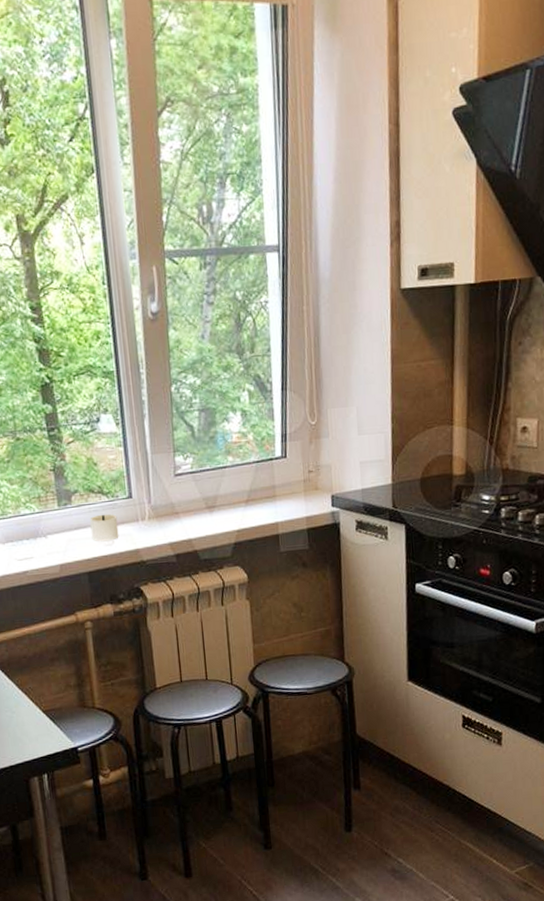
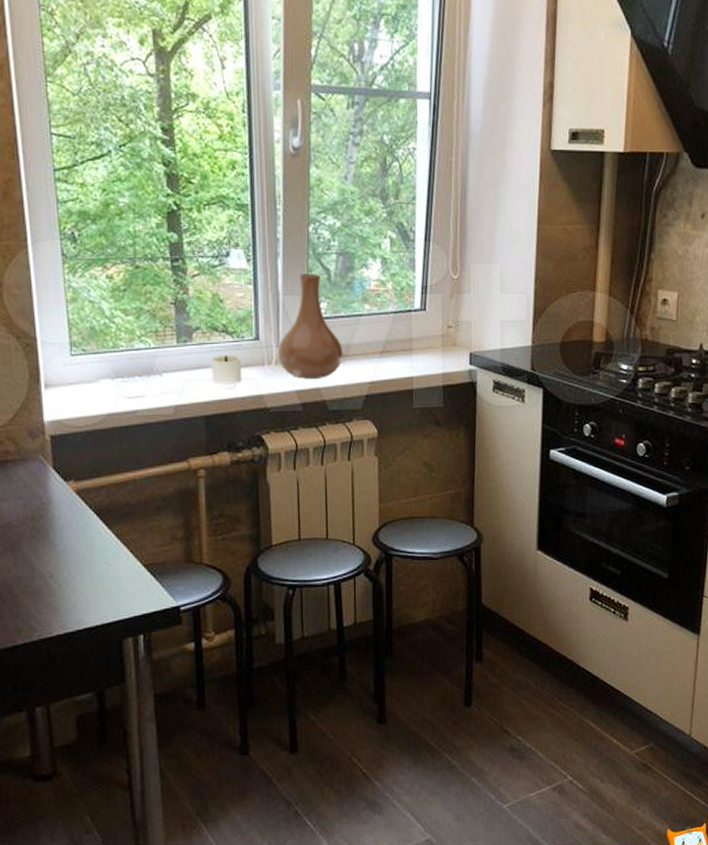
vase: none [150,431,211,532] -> present [278,274,343,379]

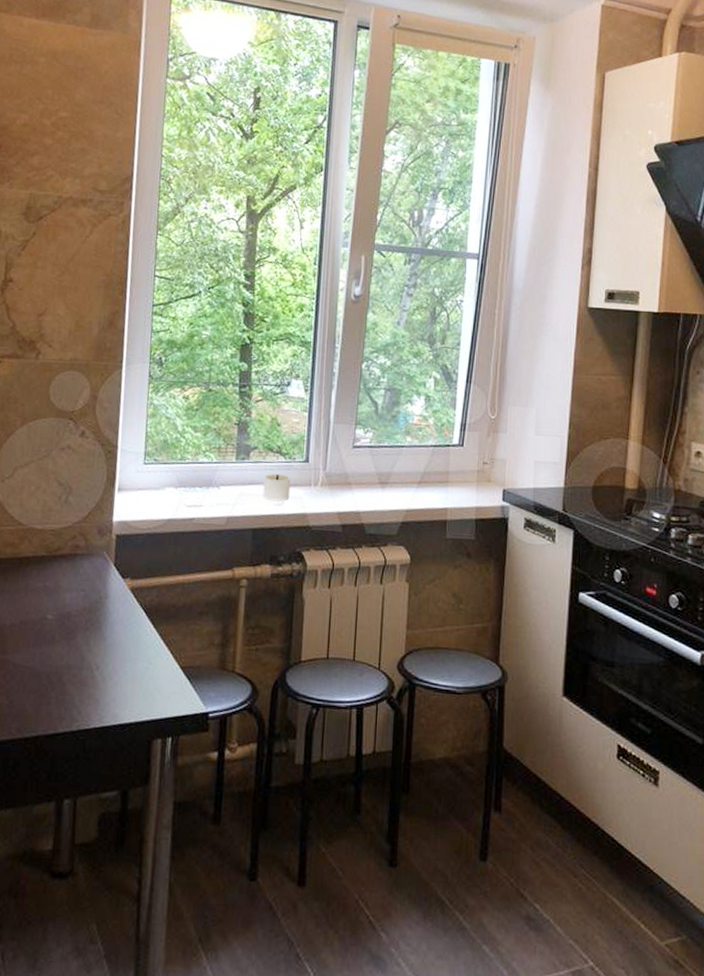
vase: present [278,274,343,379] -> none [324,405,384,503]

